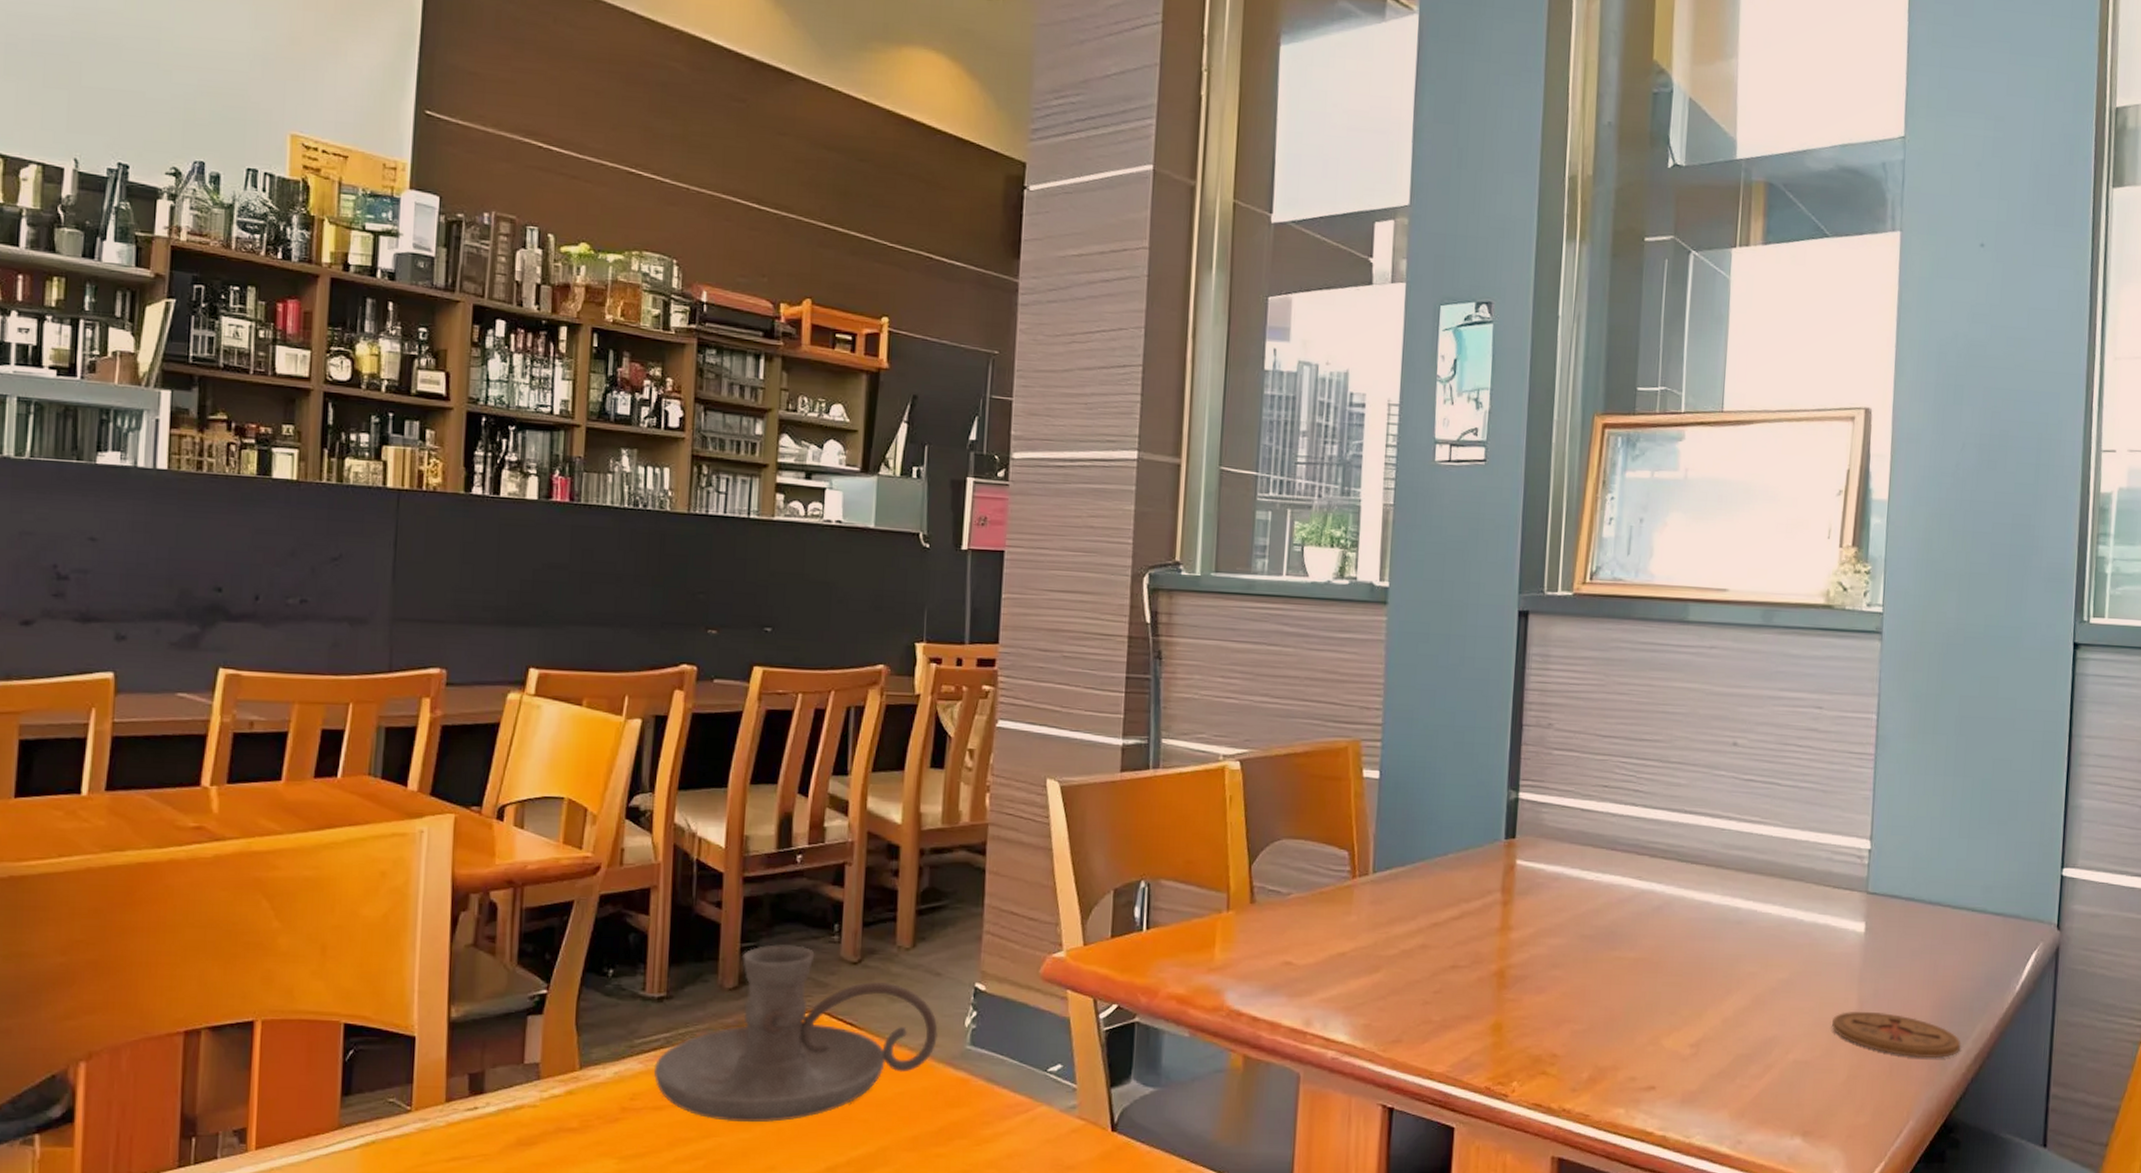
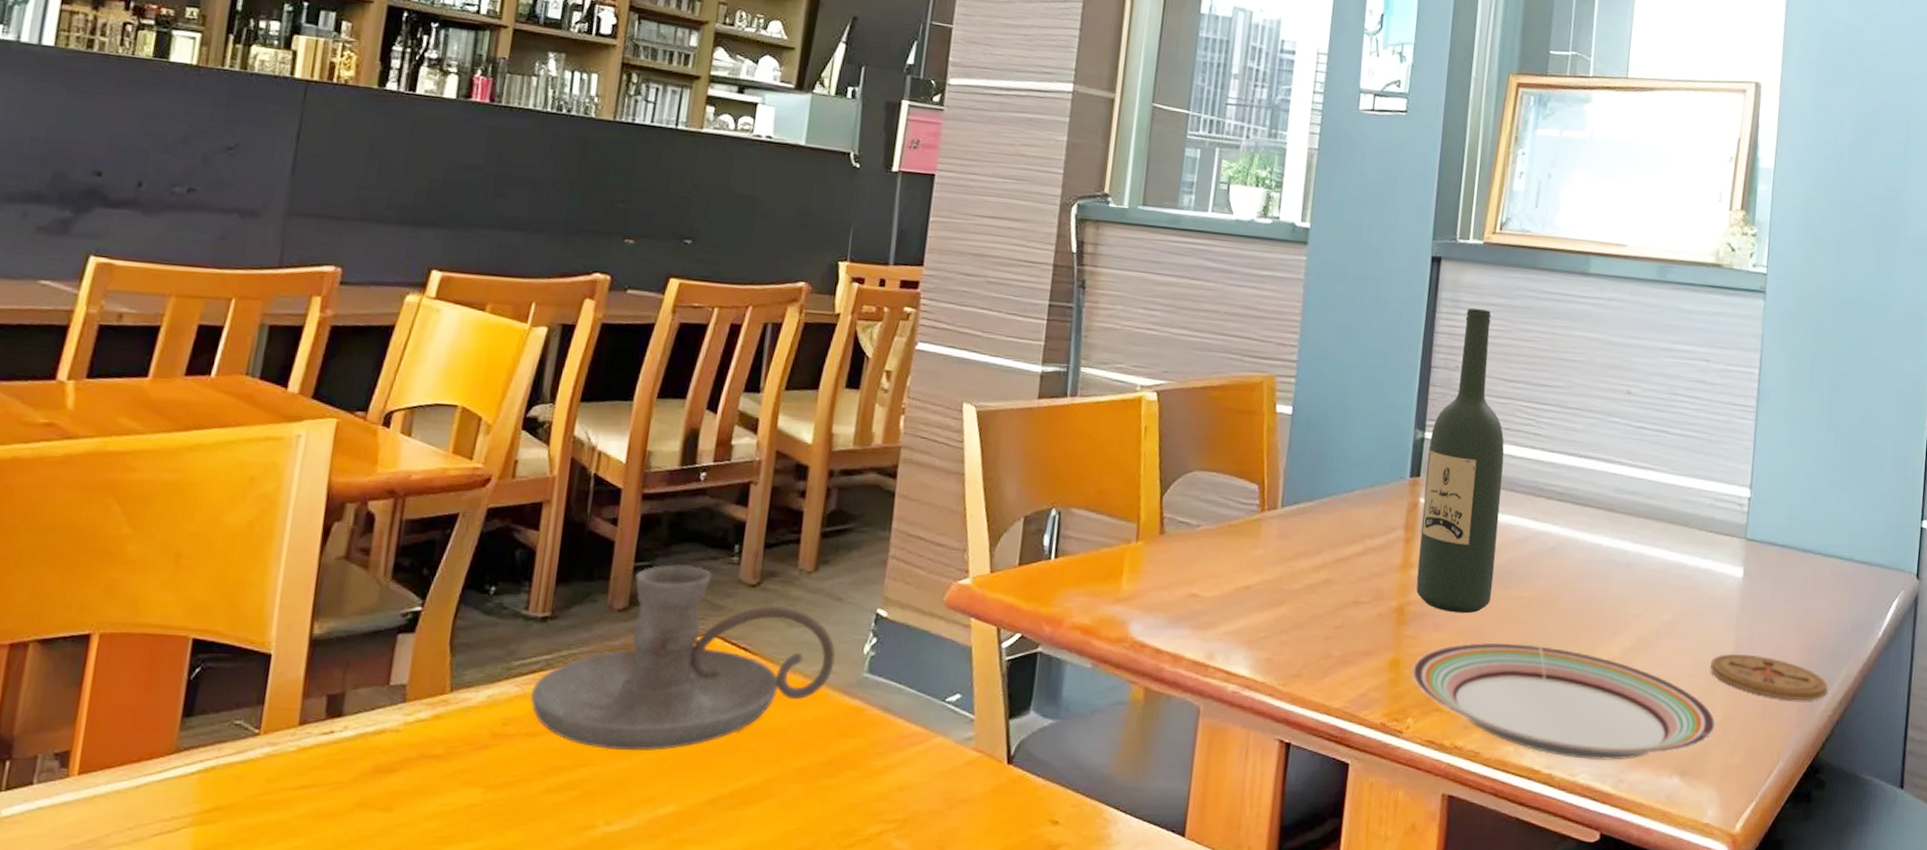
wine bottle: none [1516,663,1604,976] -> present [1416,308,1505,614]
plate: none [1516,1004,1840,1122] -> present [1412,642,1717,761]

